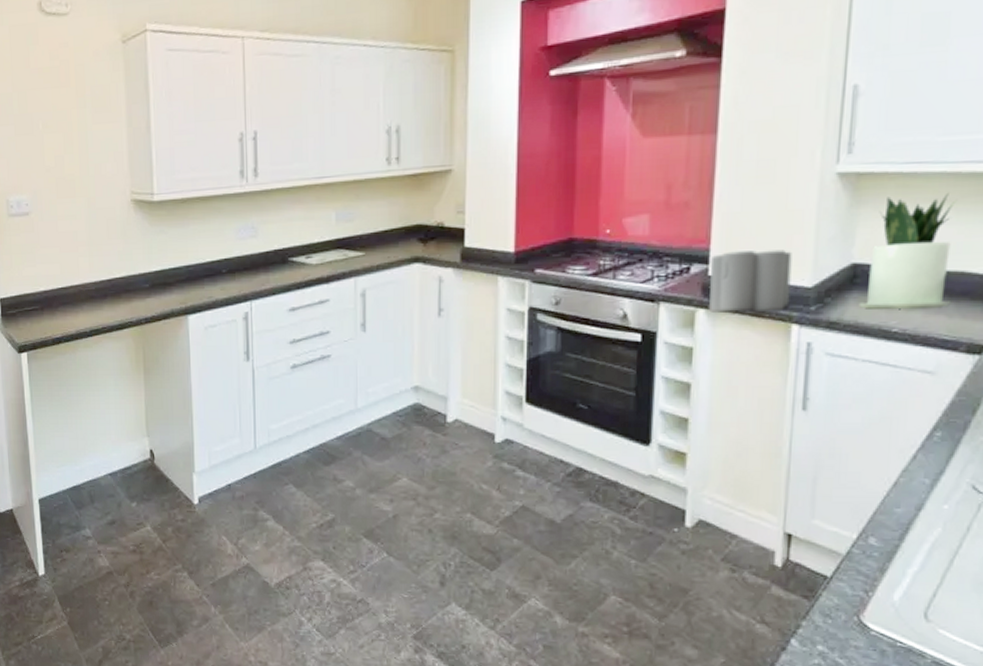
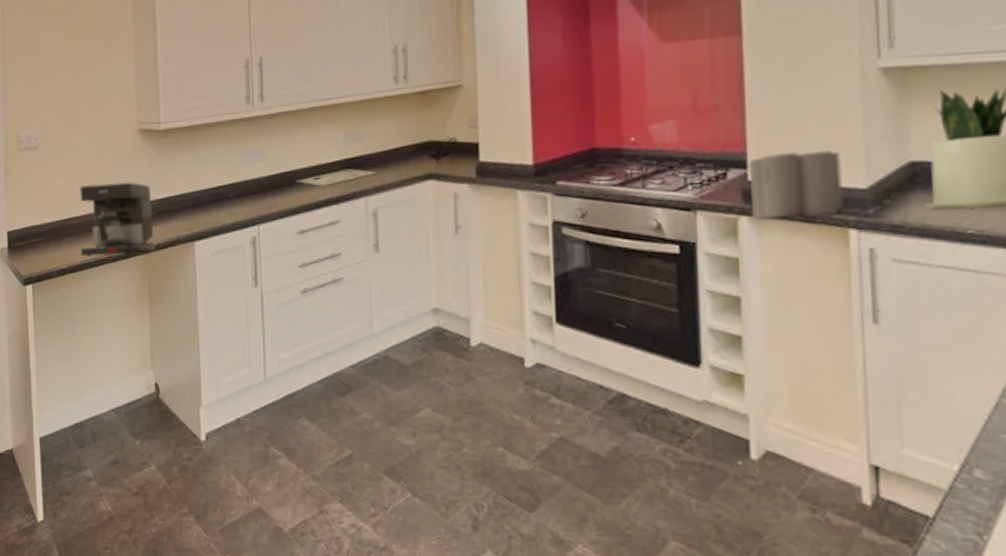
coffee maker: none [73,253,149,327] -> present [80,182,155,257]

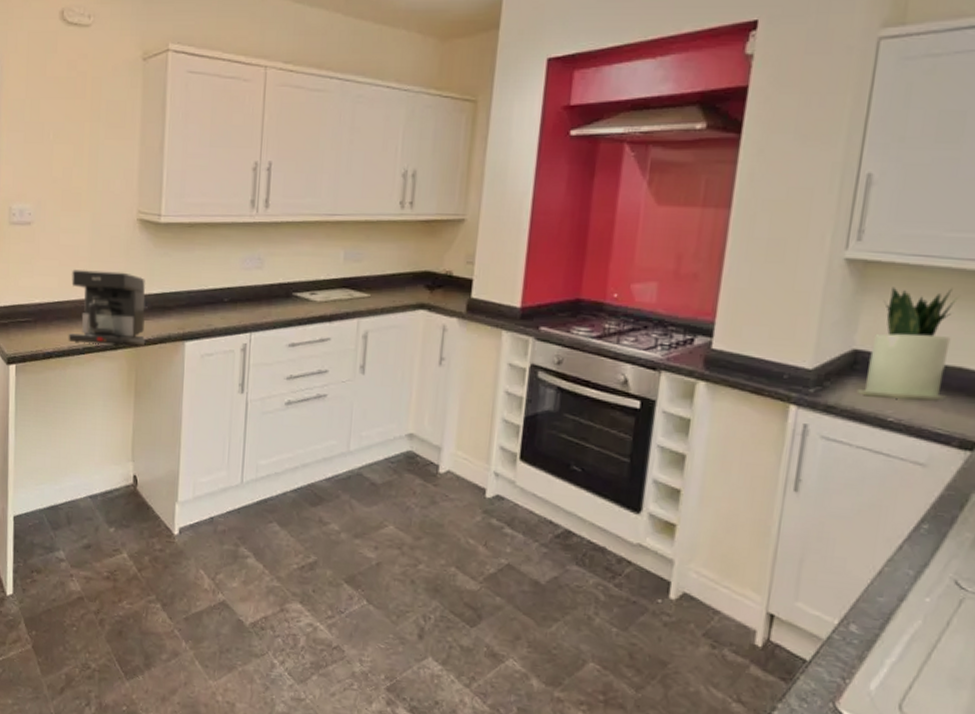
paper towel holder: present [749,150,844,220] -> none [708,326,796,392]

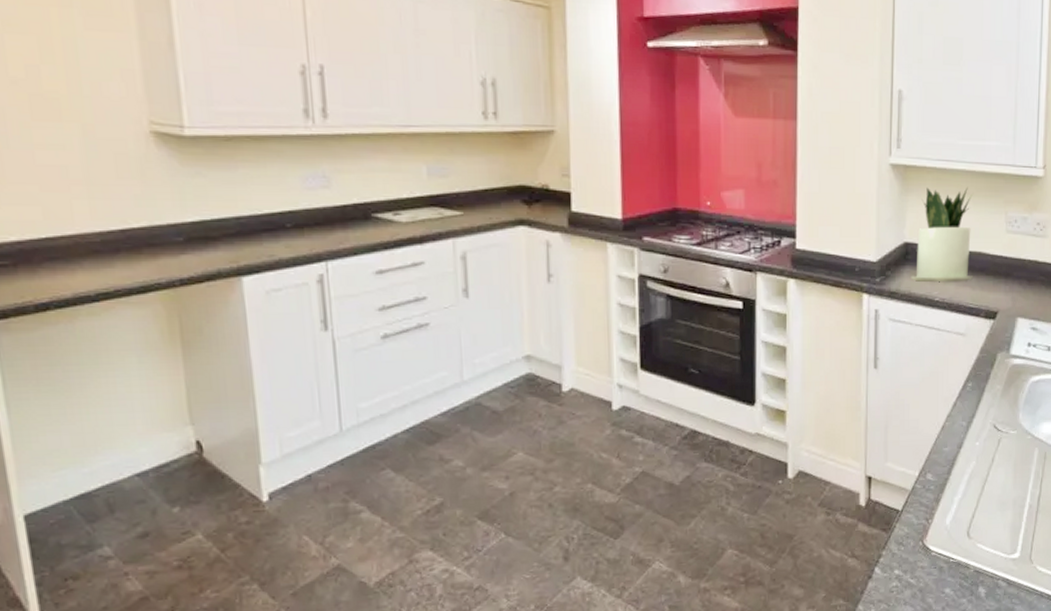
coffee maker: present [68,269,146,347] -> none [62,196,186,290]

